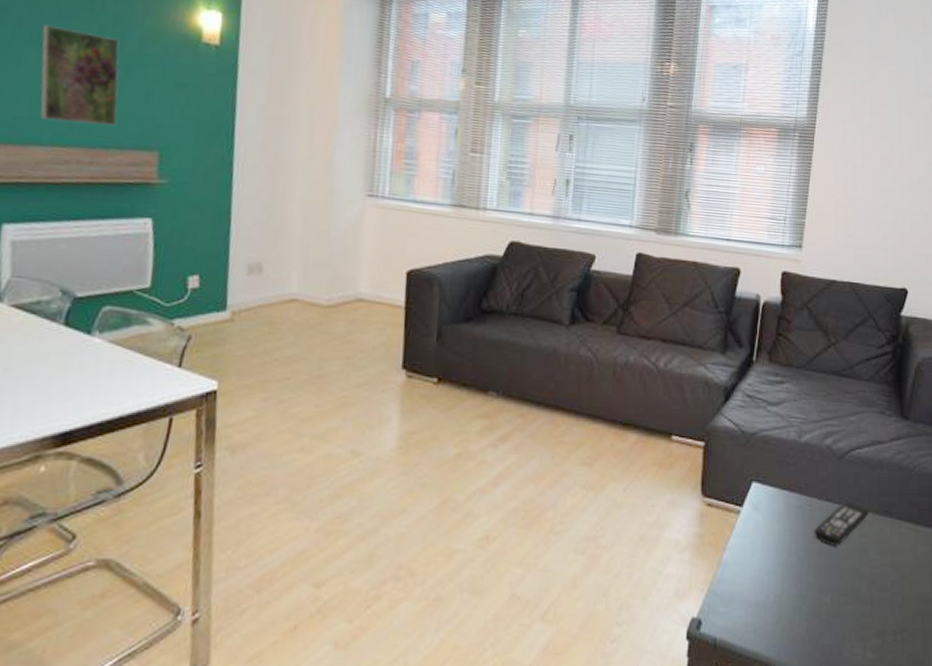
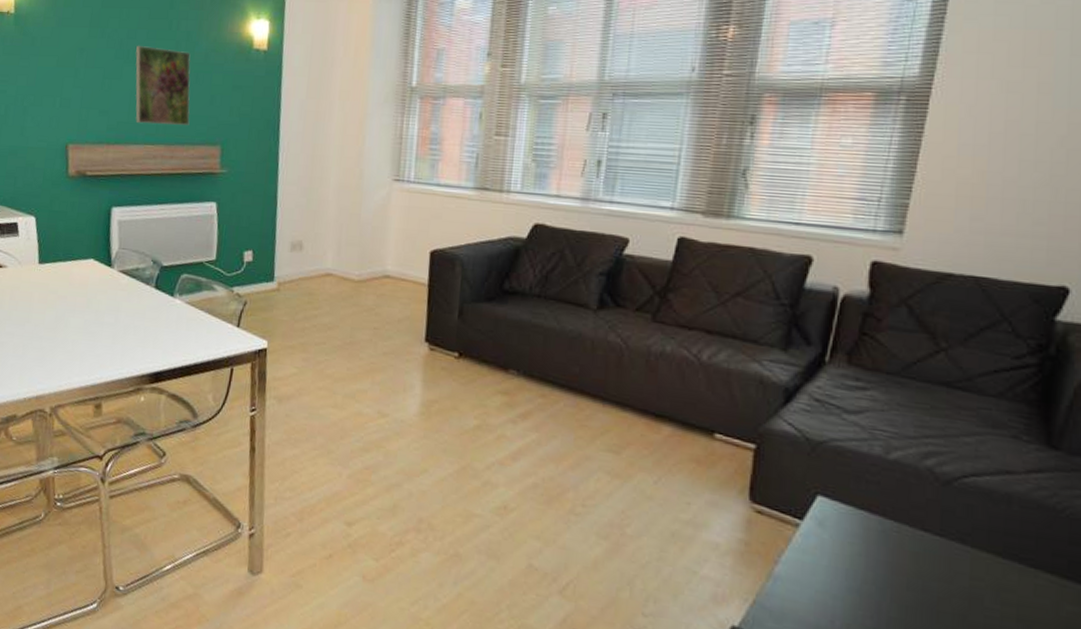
remote control: present [814,502,869,546] -> none [901,535,986,584]

